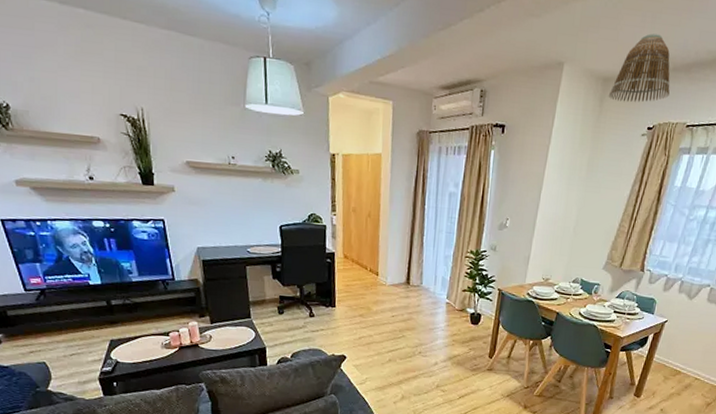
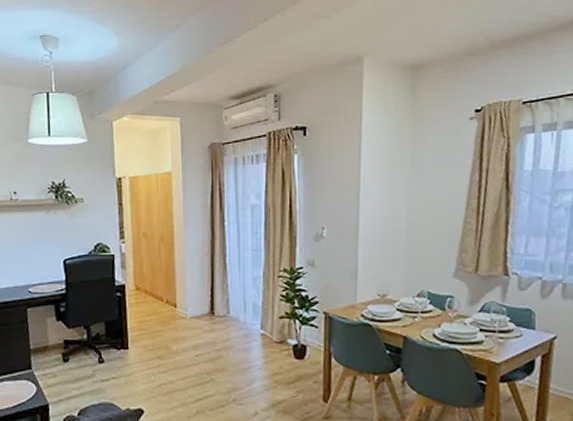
lamp shade: present [608,33,670,103] -> none [420,15,493,87]

